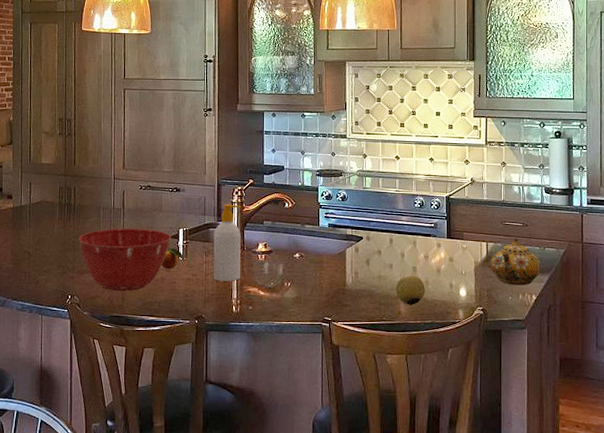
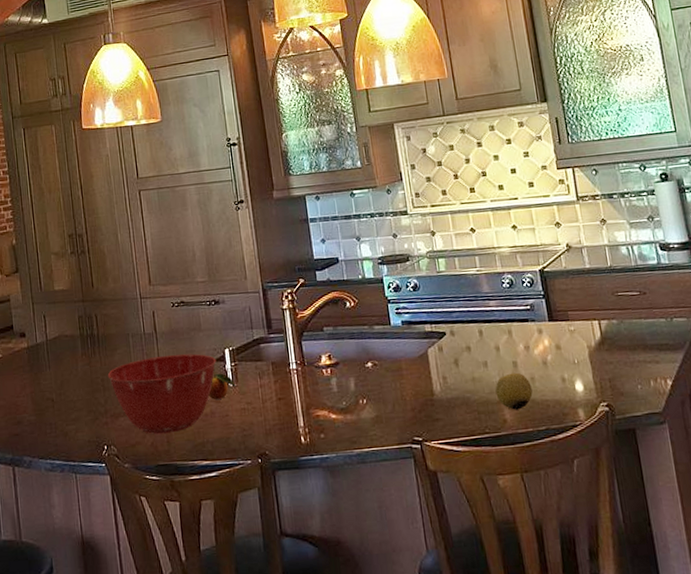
soap bottle: present [213,204,241,282] -> none [266,311,306,408]
teapot: present [491,238,541,286] -> none [607,310,672,370]

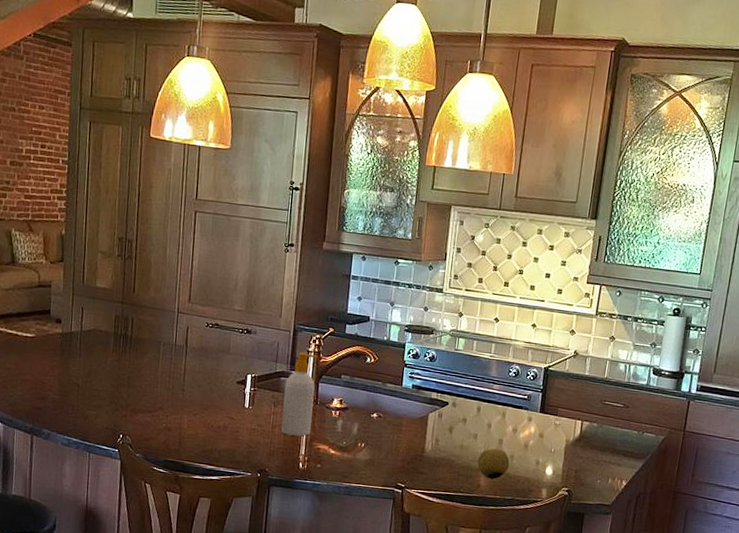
mixing bowl: present [107,354,216,435] -> none [134,367,238,437]
fruit: present [208,368,236,400] -> none [224,389,252,417]
soap bottle: none [266,311,306,408] -> present [280,352,318,437]

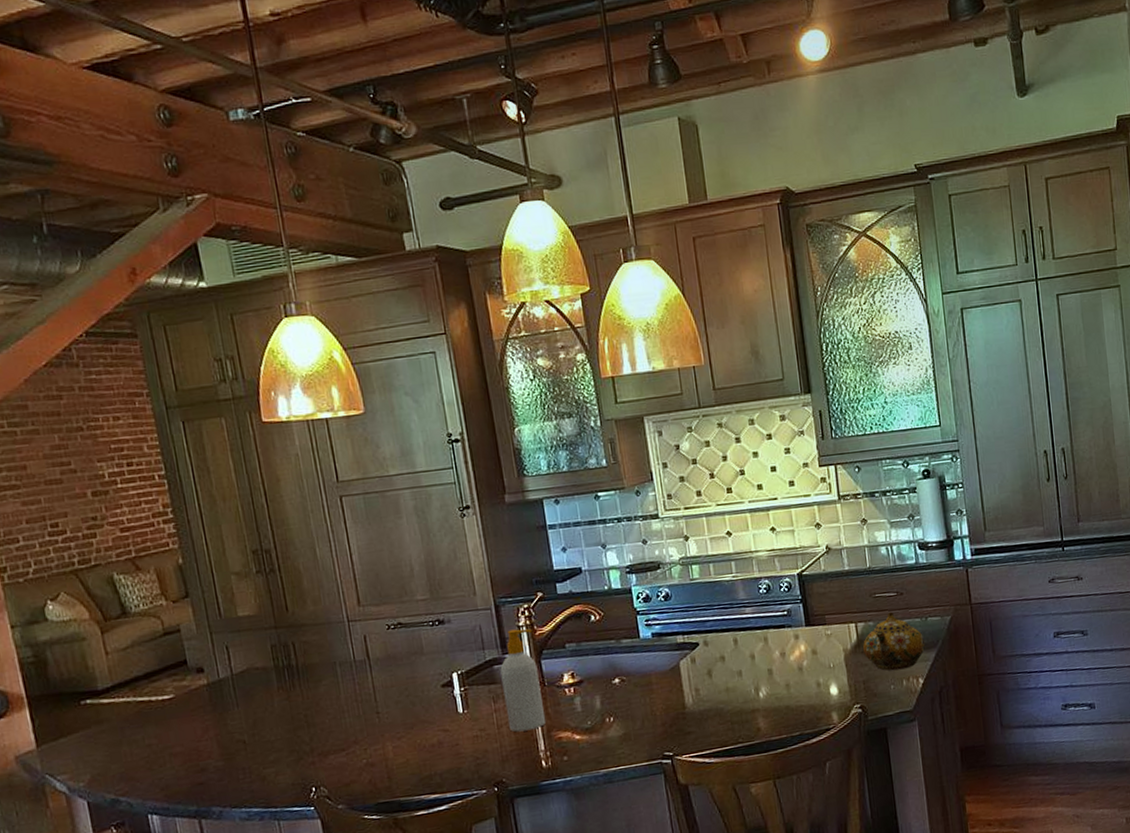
fruit: present [477,448,510,479] -> none [749,680,788,718]
teapot: none [582,419,637,470] -> present [863,611,926,671]

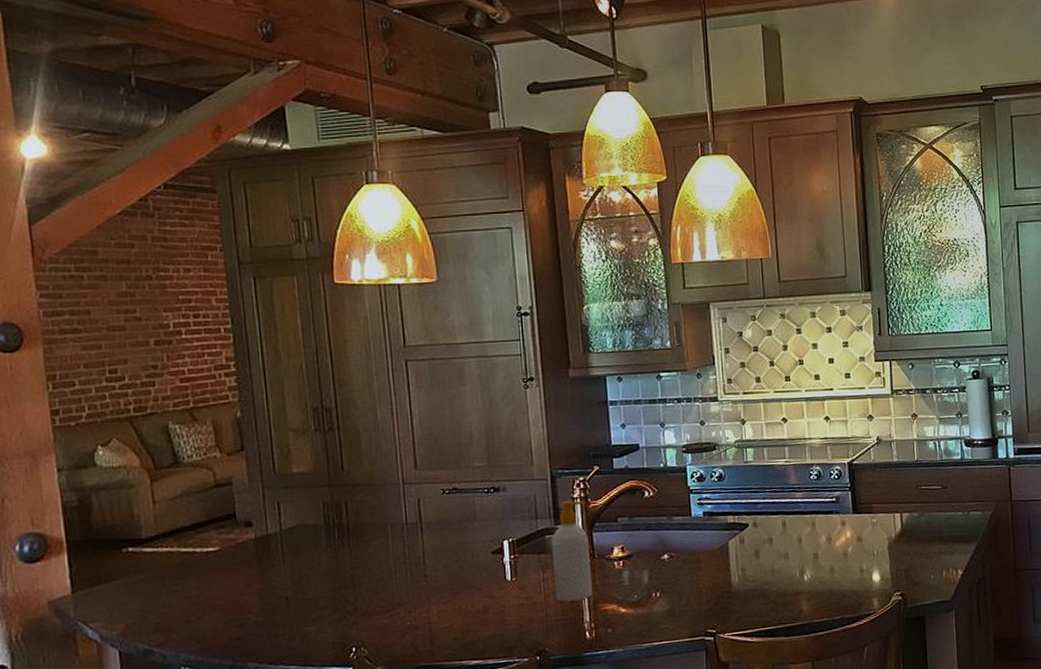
teapot: present [863,611,926,671] -> none [907,504,966,561]

